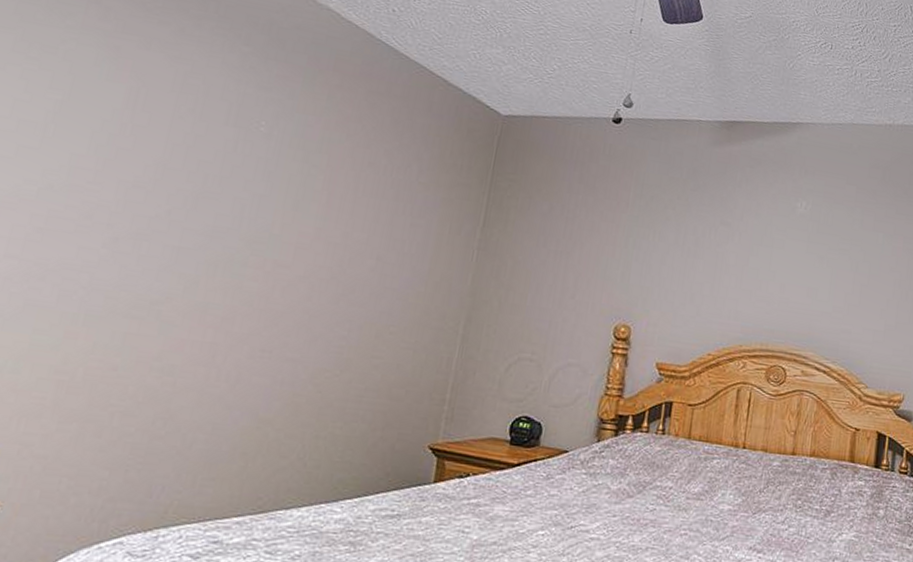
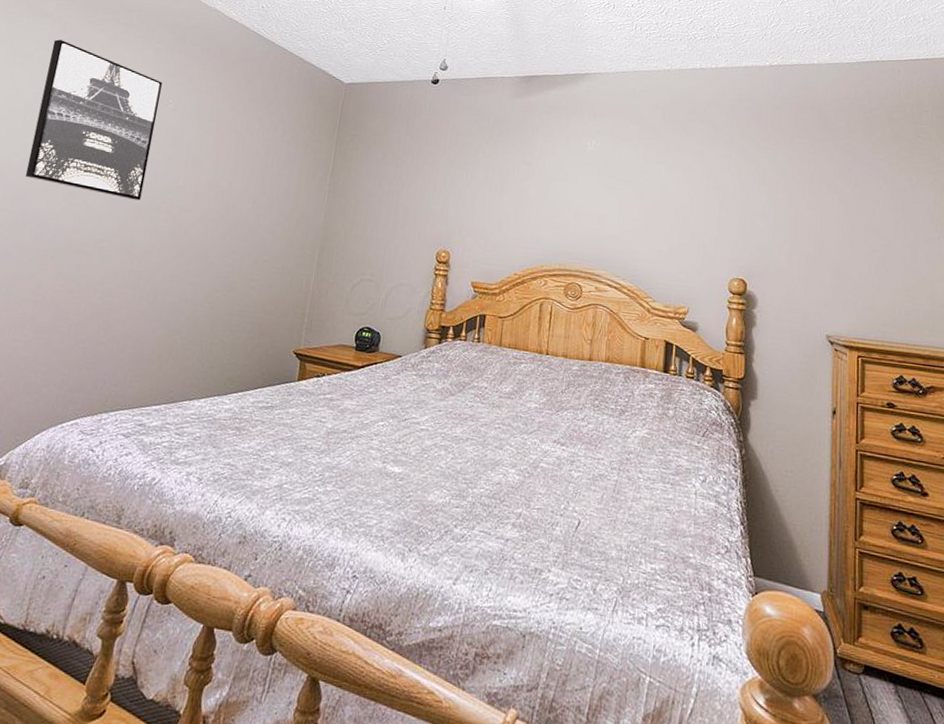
wall art: none [43,29,251,251] -> present [25,39,162,201]

